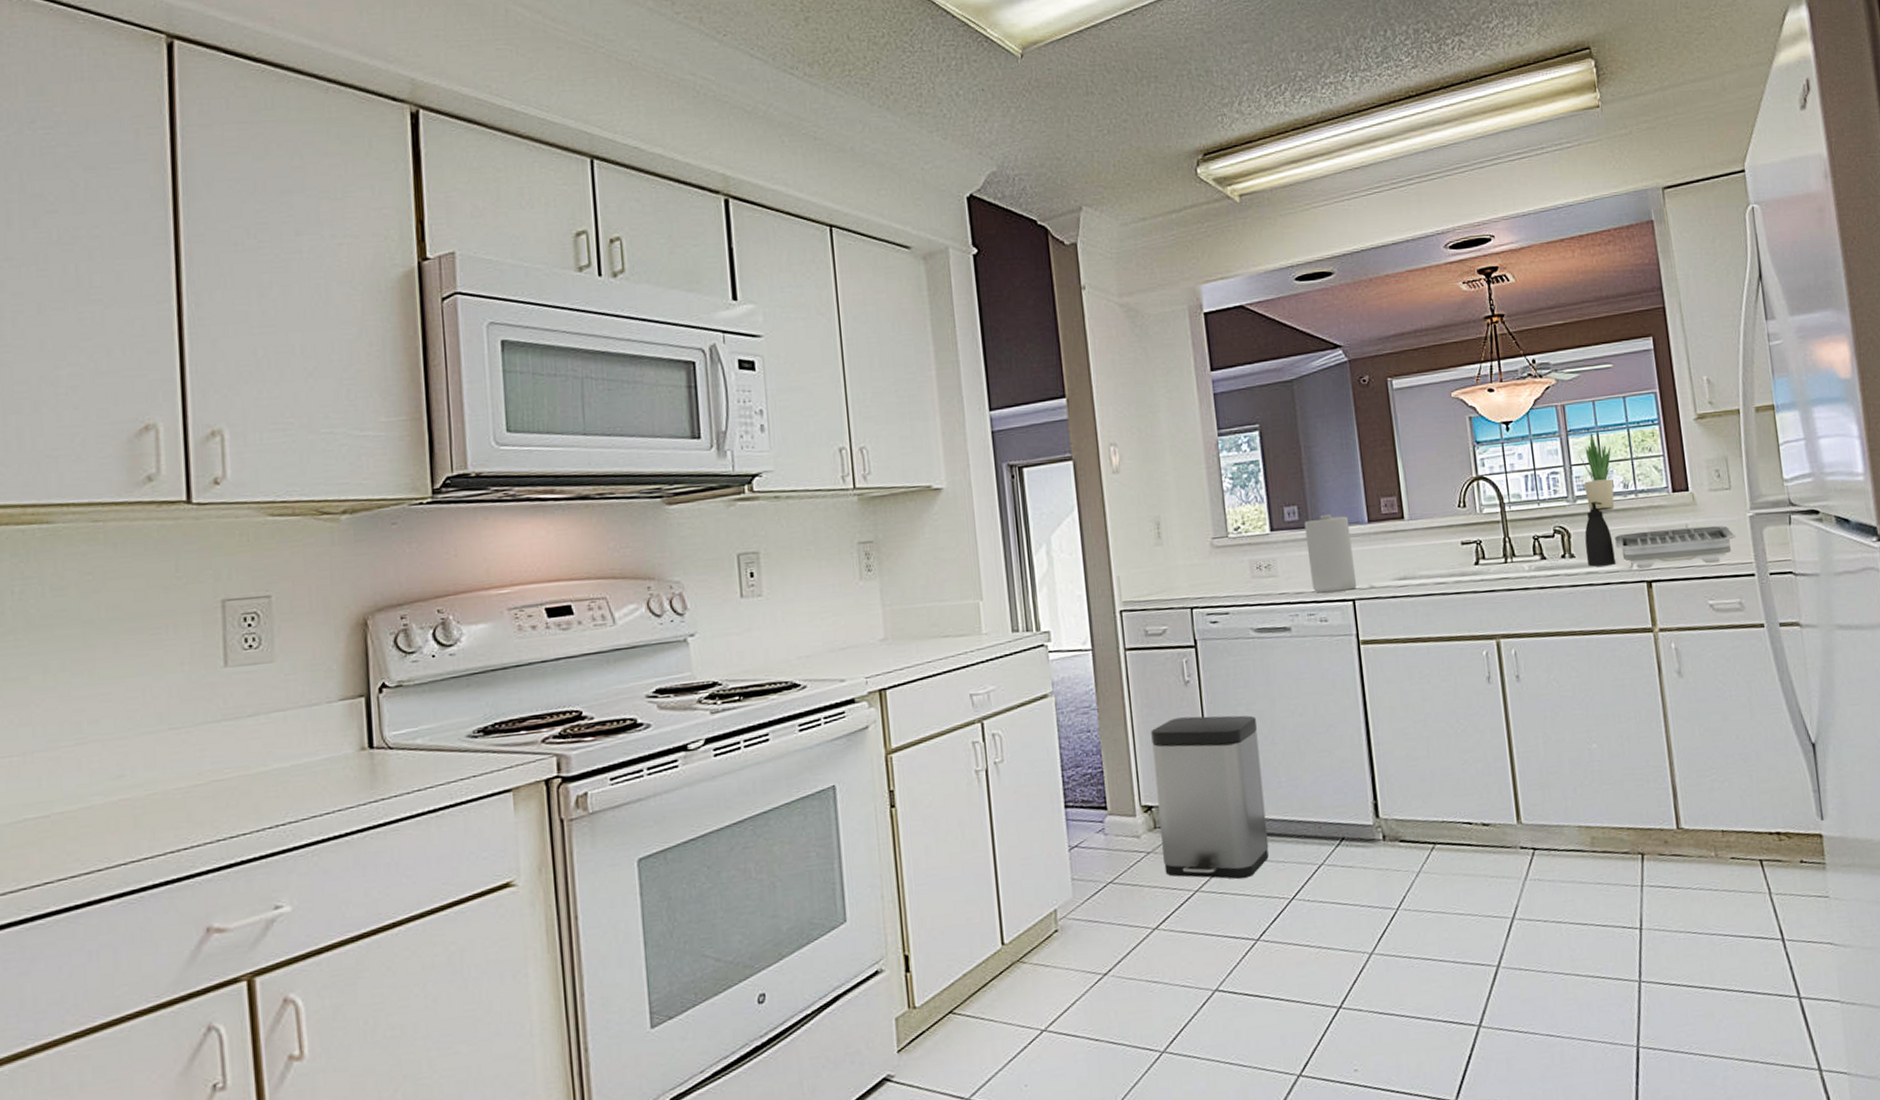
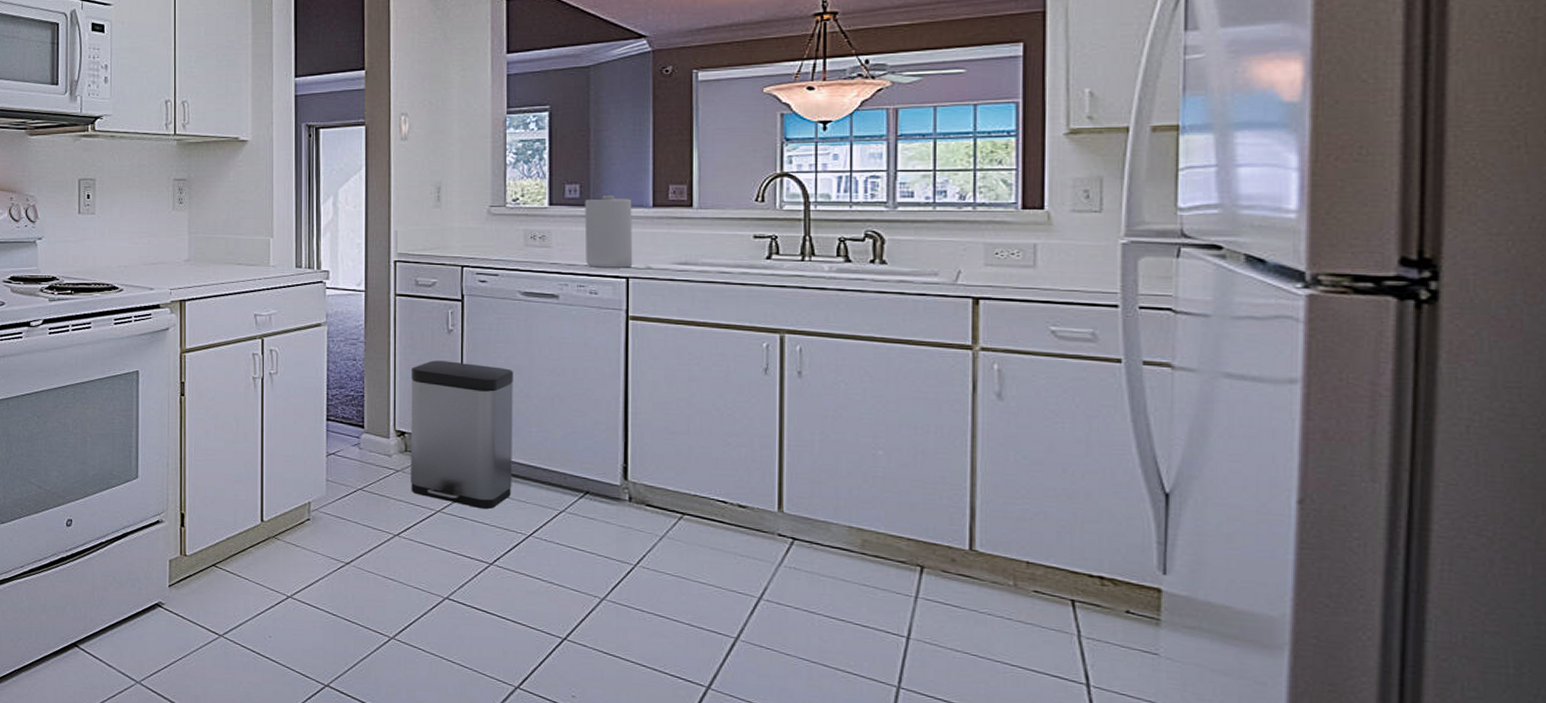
potted plant: present [1579,433,1615,511] -> none [908,139,949,220]
soap dispenser: present [1584,501,1616,567] -> none [900,210,936,276]
dish rack: present [1615,525,1736,569] -> none [940,246,1099,289]

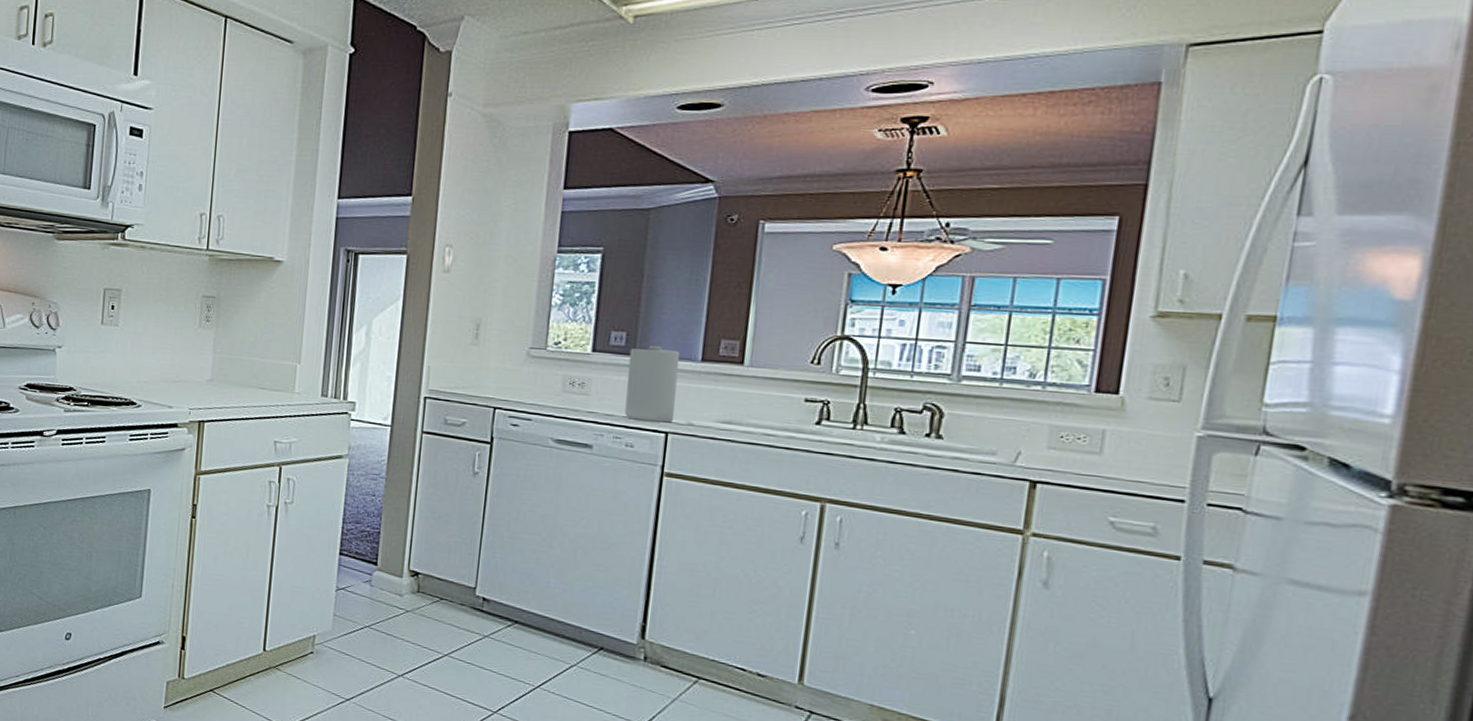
pedal bin: present [411,360,513,509] -> none [419,502,537,657]

